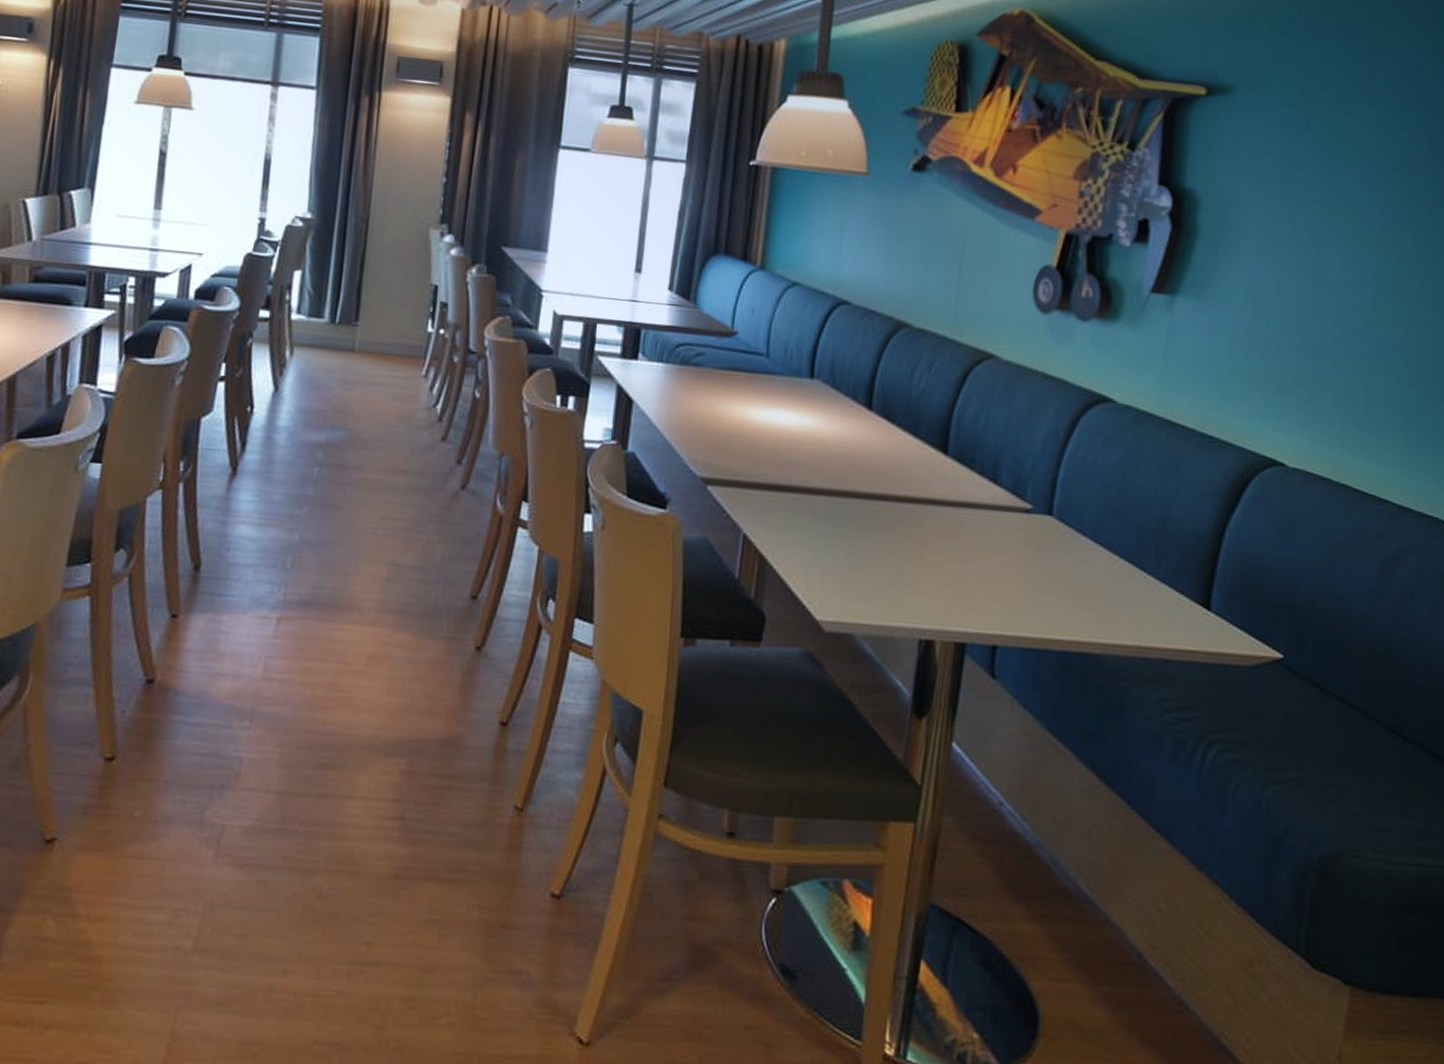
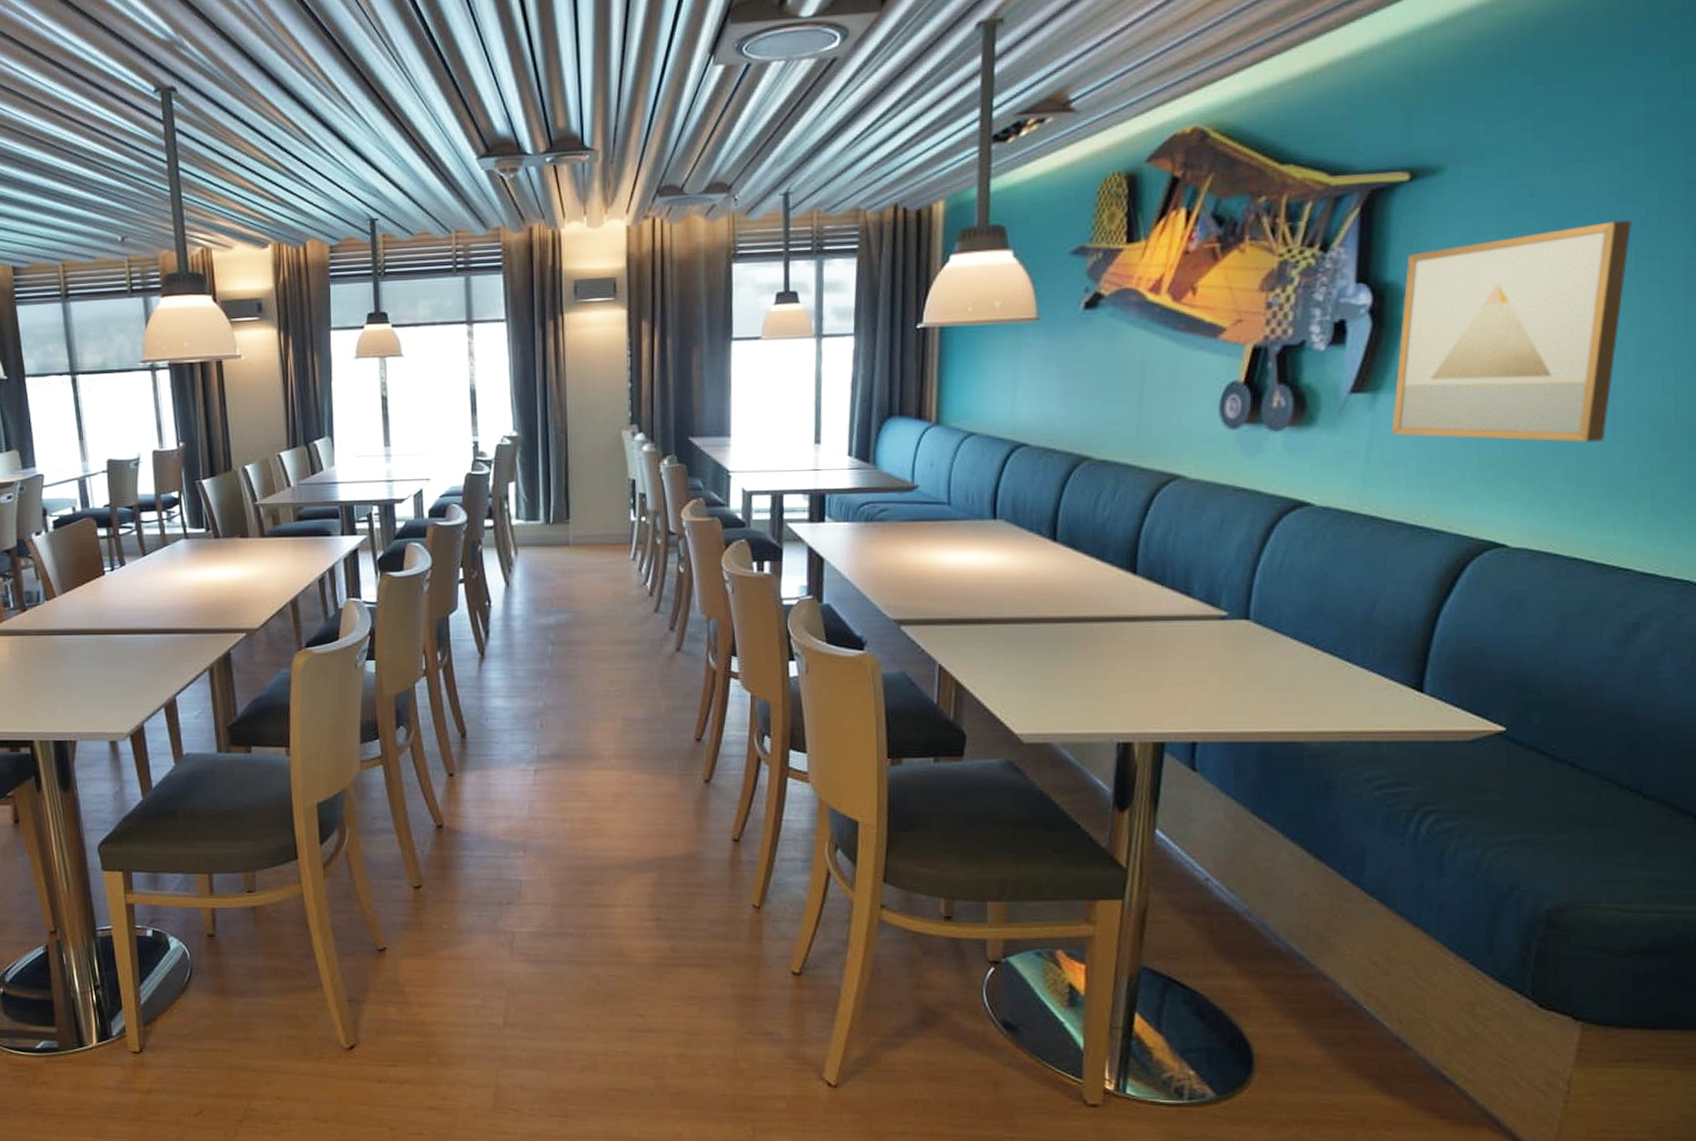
wall art: none [1186,161,1387,372] -> present [1391,219,1631,443]

